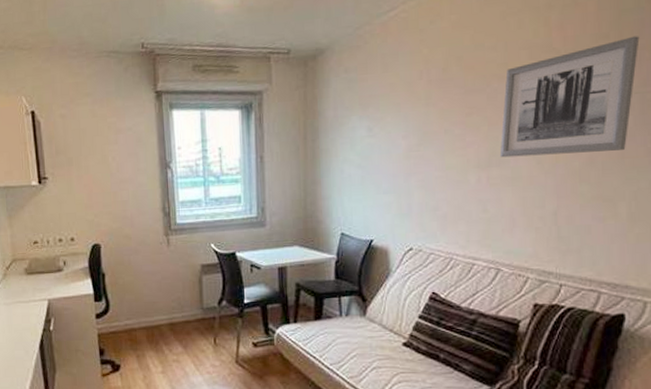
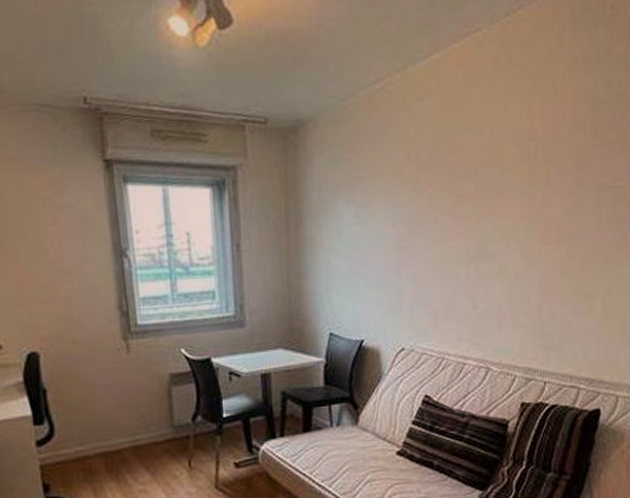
wall art: present [499,36,640,158] -> none [487,129,611,251]

